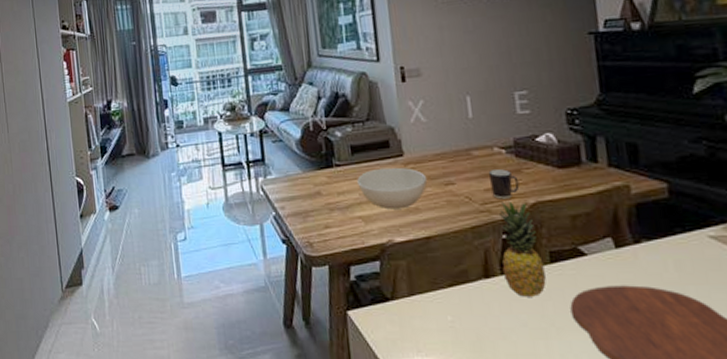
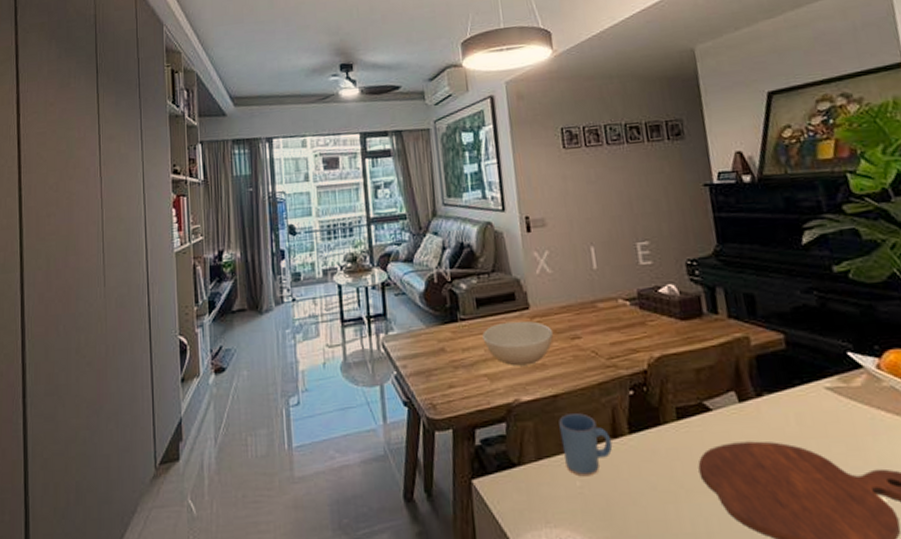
mug: none [431,254,484,312] -> present [559,413,613,477]
mug: present [488,169,520,199] -> none [613,322,645,353]
fruit: present [499,202,546,297] -> none [625,356,674,457]

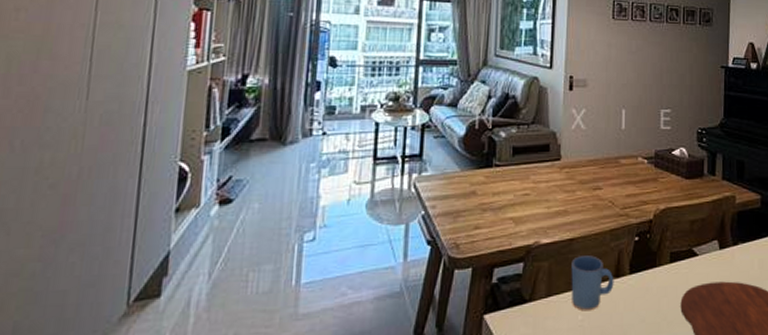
bowl: present [482,321,554,366] -> none [514,170,579,211]

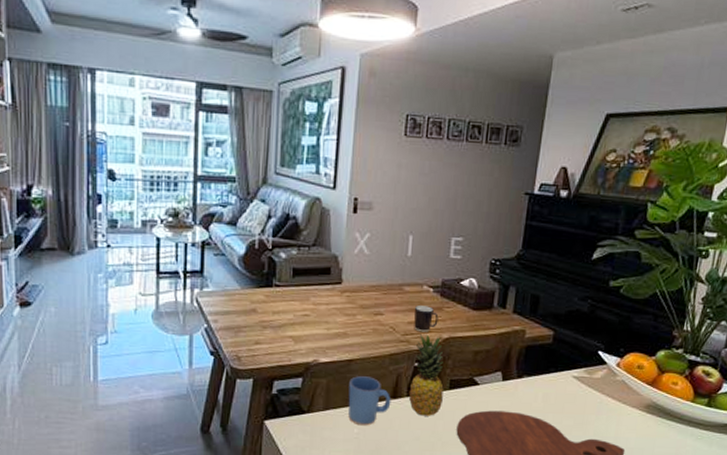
mug: none [631,178,654,205] -> present [414,305,439,332]
fruit: none [631,207,665,294] -> present [408,335,444,416]

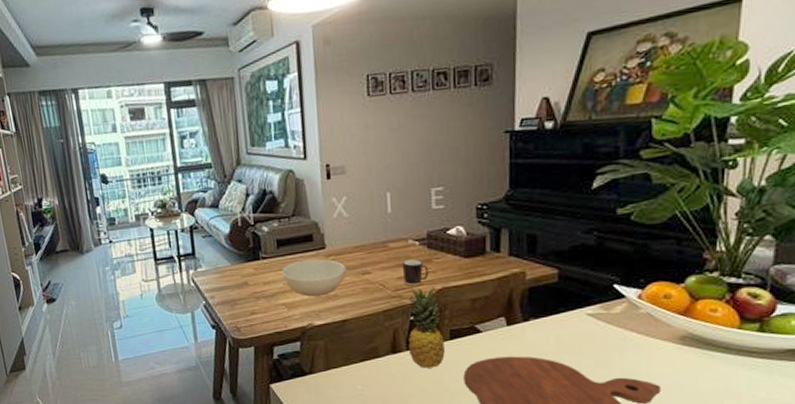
bowl: none [294,293,360,333] -> present [282,259,347,297]
mug: present [348,376,391,426] -> none [346,334,391,382]

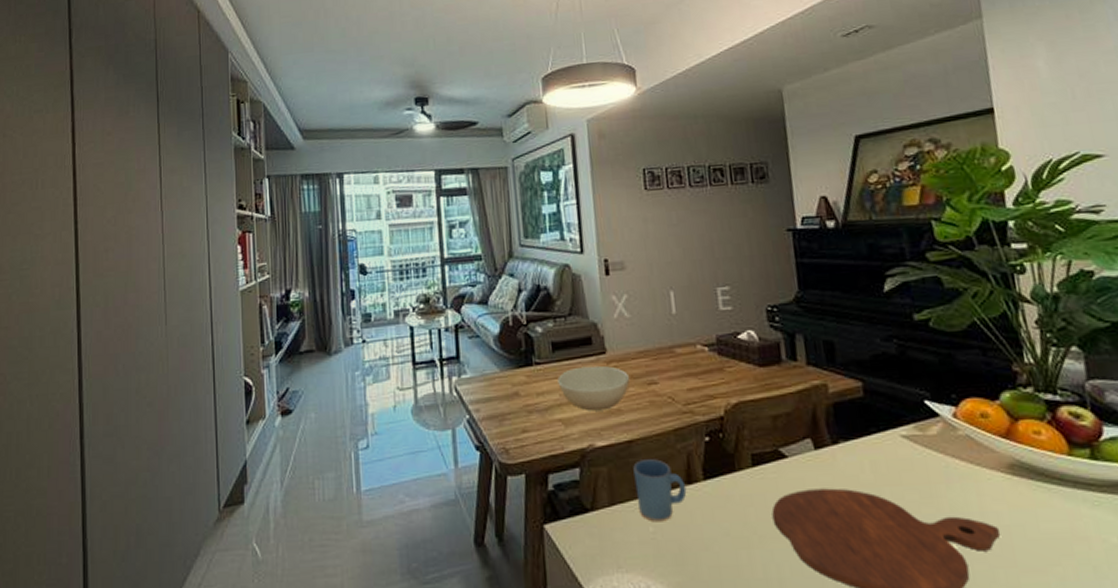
mug: none [346,334,391,382] -> present [633,459,687,522]
mug: present [401,259,429,286] -> none [691,368,722,399]
fruit: present [408,288,445,368] -> none [702,402,749,504]

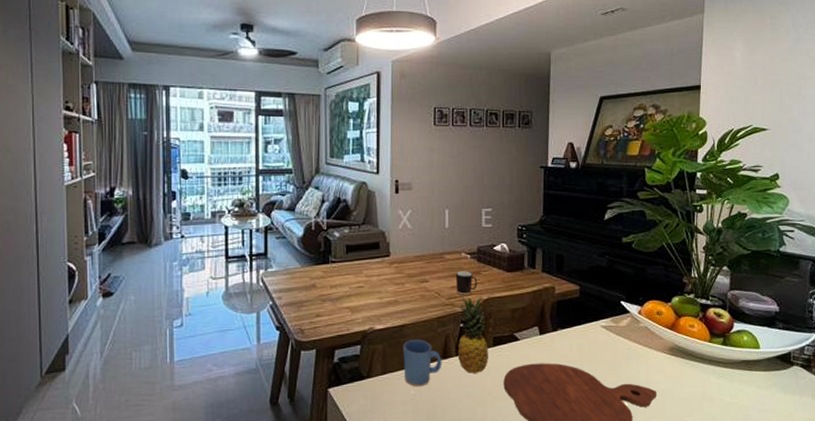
bowl: present [557,365,630,411] -> none [349,265,407,302]
mug: none [691,368,722,399] -> present [455,271,477,295]
fruit: none [702,402,749,504] -> present [457,297,488,373]

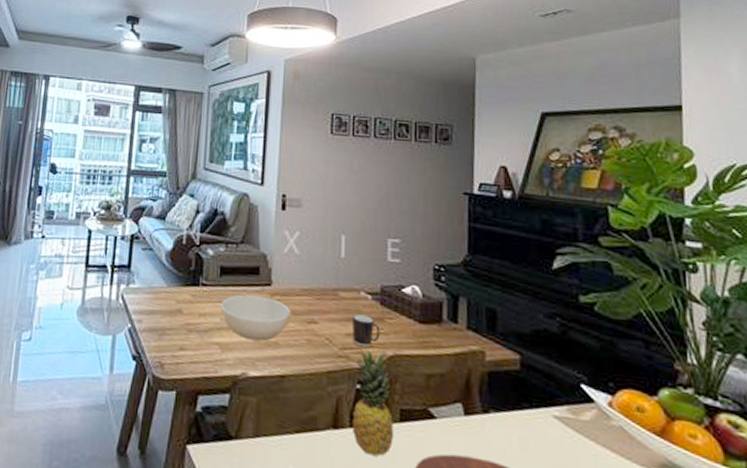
bowl: none [349,265,407,302] -> present [221,294,292,342]
mug: present [403,340,442,387] -> none [281,396,332,462]

